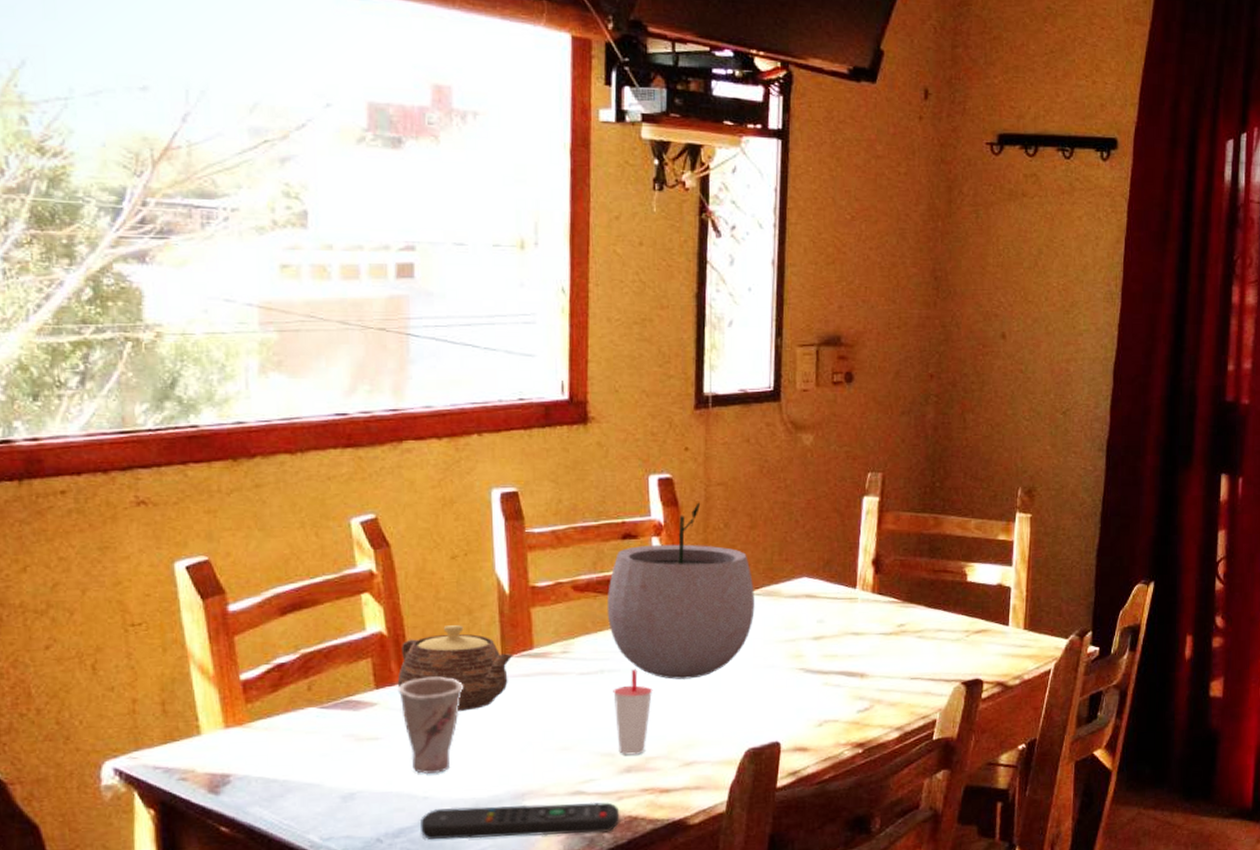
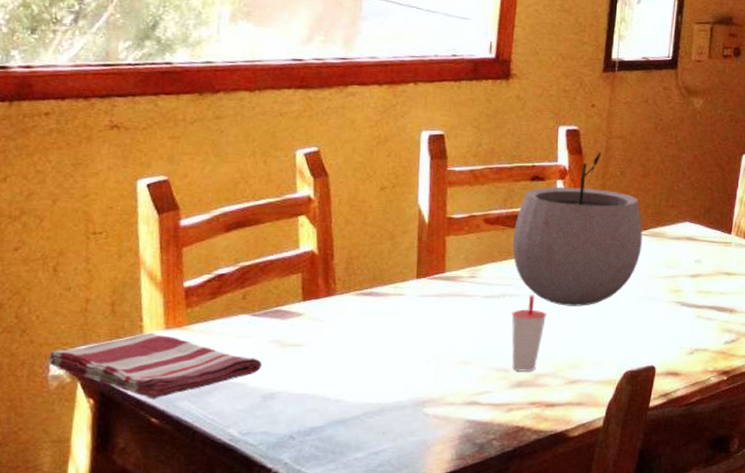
dish towel: none [98,733,337,806] -> present [49,333,262,399]
teapot: present [397,625,513,711] -> none [322,248,427,324]
cup: present [397,676,464,774] -> none [322,293,381,379]
remote control: present [421,802,620,840] -> none [330,410,509,441]

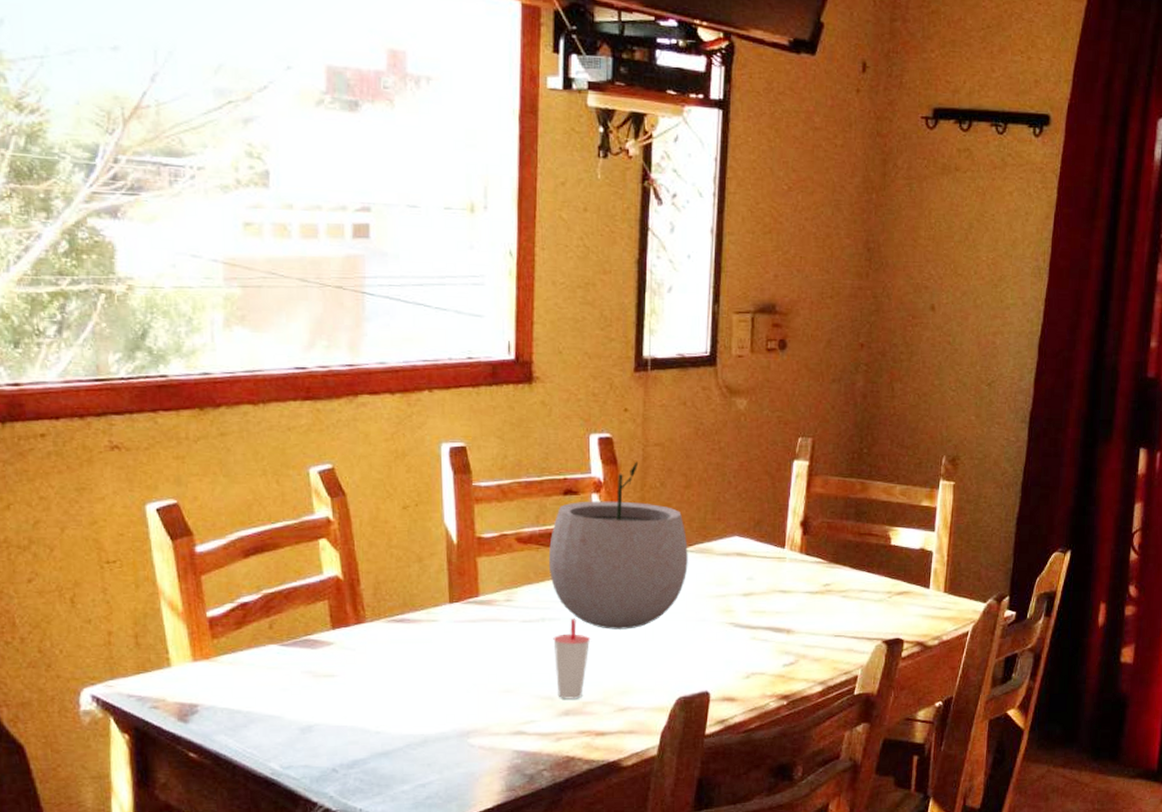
dish towel: present [49,333,262,399] -> none [77,665,296,734]

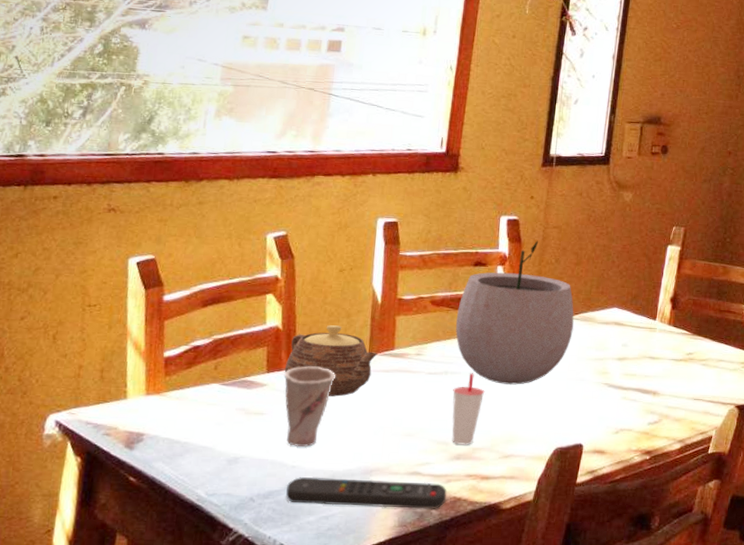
teapot: none [352,572,460,653] -> present [284,325,378,397]
cup: none [352,619,414,710] -> present [284,366,336,447]
remote control: none [373,742,558,772] -> present [286,476,447,509]

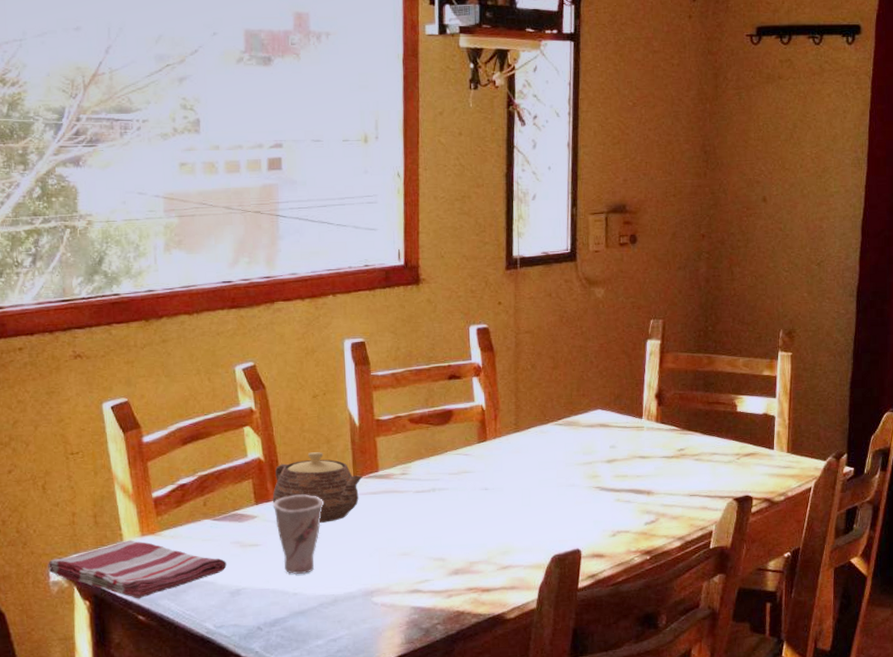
dish towel: none [44,398,229,460] -> present [48,540,227,599]
remote control: present [286,476,447,509] -> none [291,599,450,629]
cup: present [452,373,485,445] -> none [443,488,475,560]
plant pot: present [455,241,574,385] -> none [437,347,558,497]

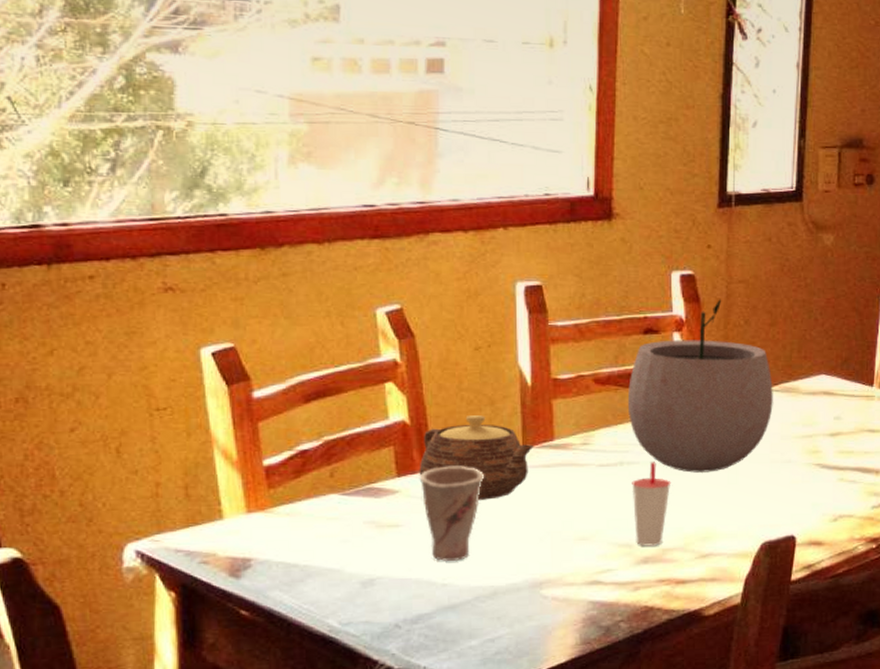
dish towel: present [48,540,227,599] -> none [121,517,358,590]
plant pot: none [437,347,558,497] -> present [627,299,773,473]
cup: none [443,488,475,560] -> present [632,462,672,546]

